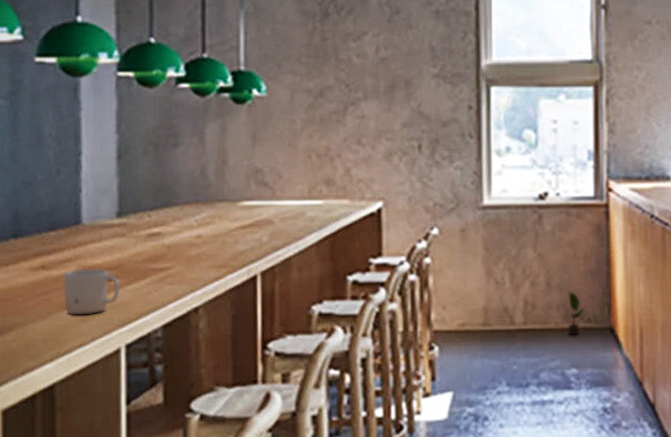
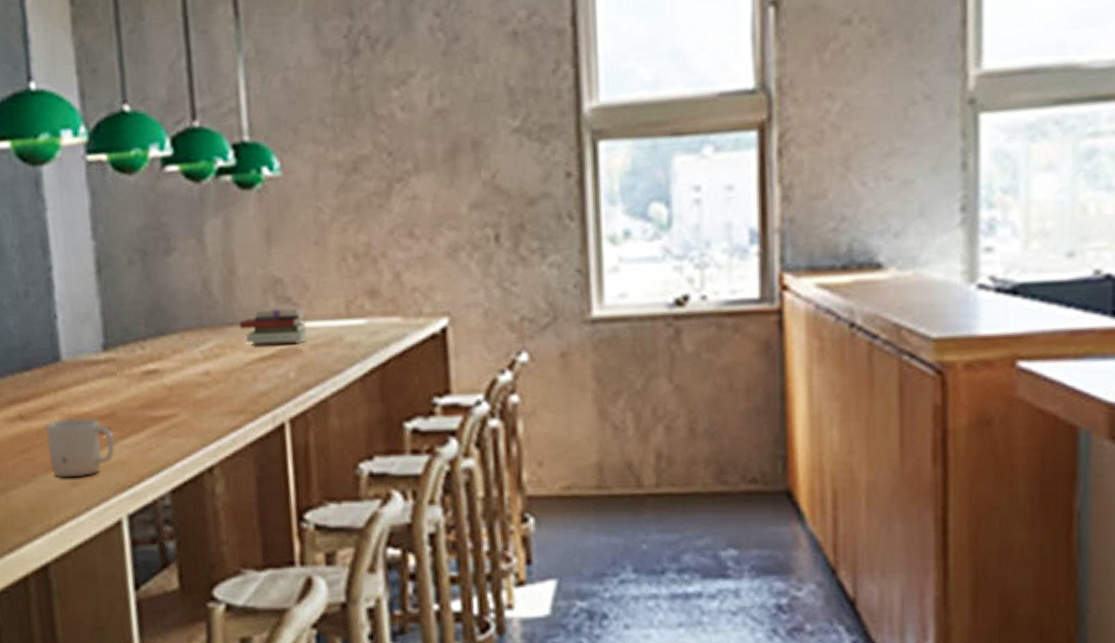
books: none [227,188,279,217] -> present [239,306,308,346]
potted plant: present [563,291,585,336] -> none [715,438,748,504]

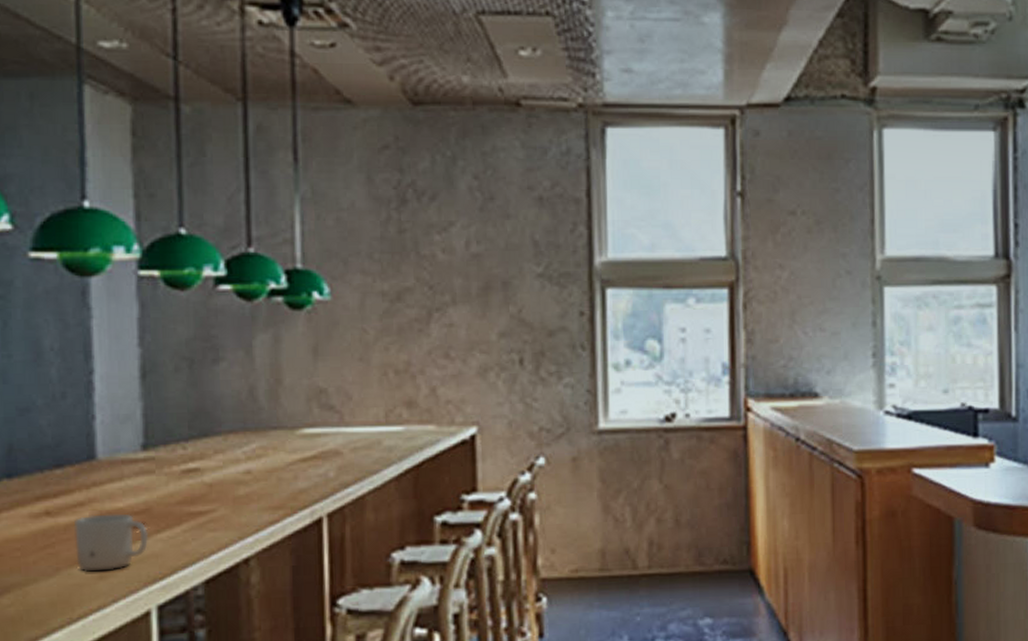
books: present [239,306,308,346] -> none [282,413,348,448]

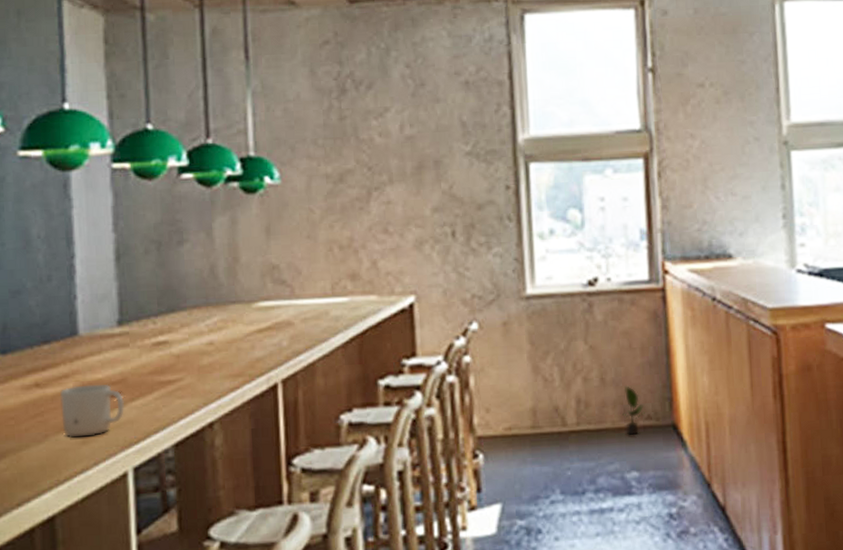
potted plant: none [695,528,721,581] -> present [620,385,645,436]

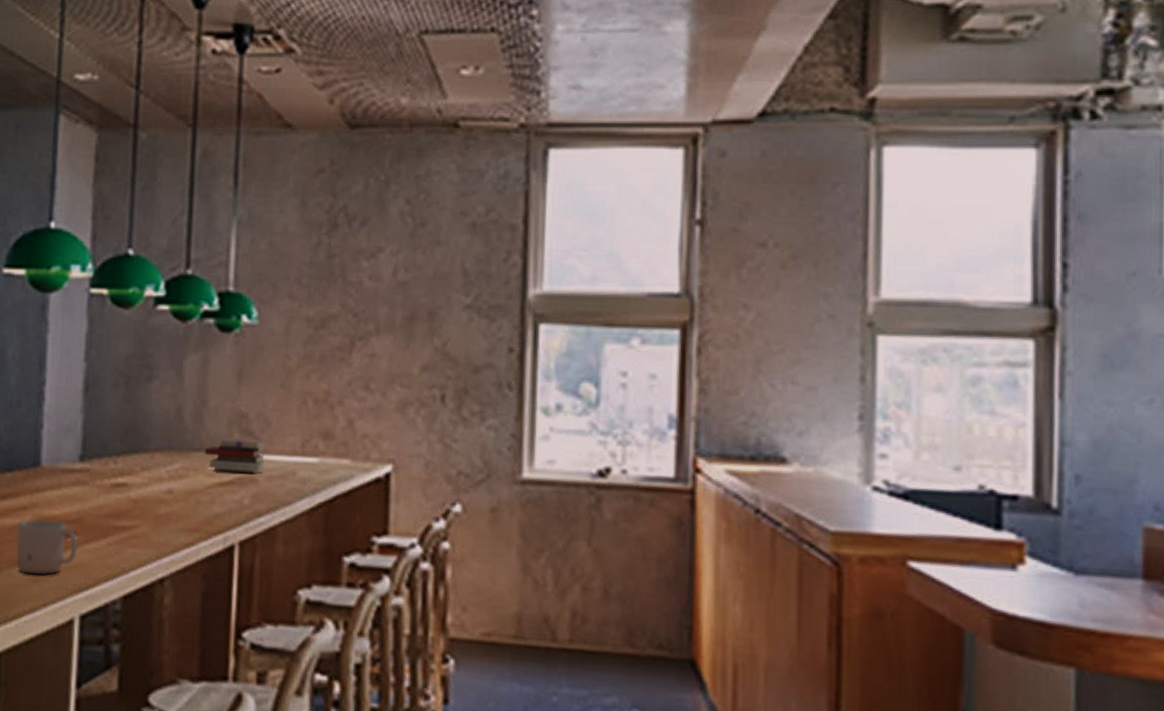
books: none [240,287,299,320] -> present [204,437,266,474]
potted plant: present [620,385,645,436] -> none [625,603,656,667]

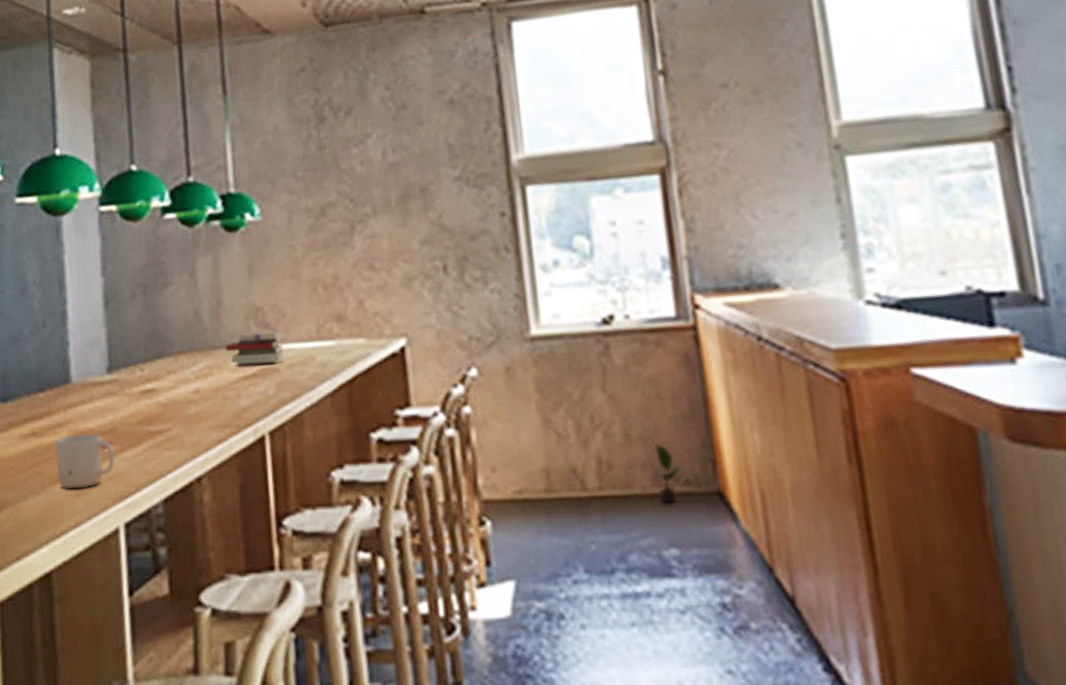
potted plant: none [625,603,656,667] -> present [651,443,682,505]

